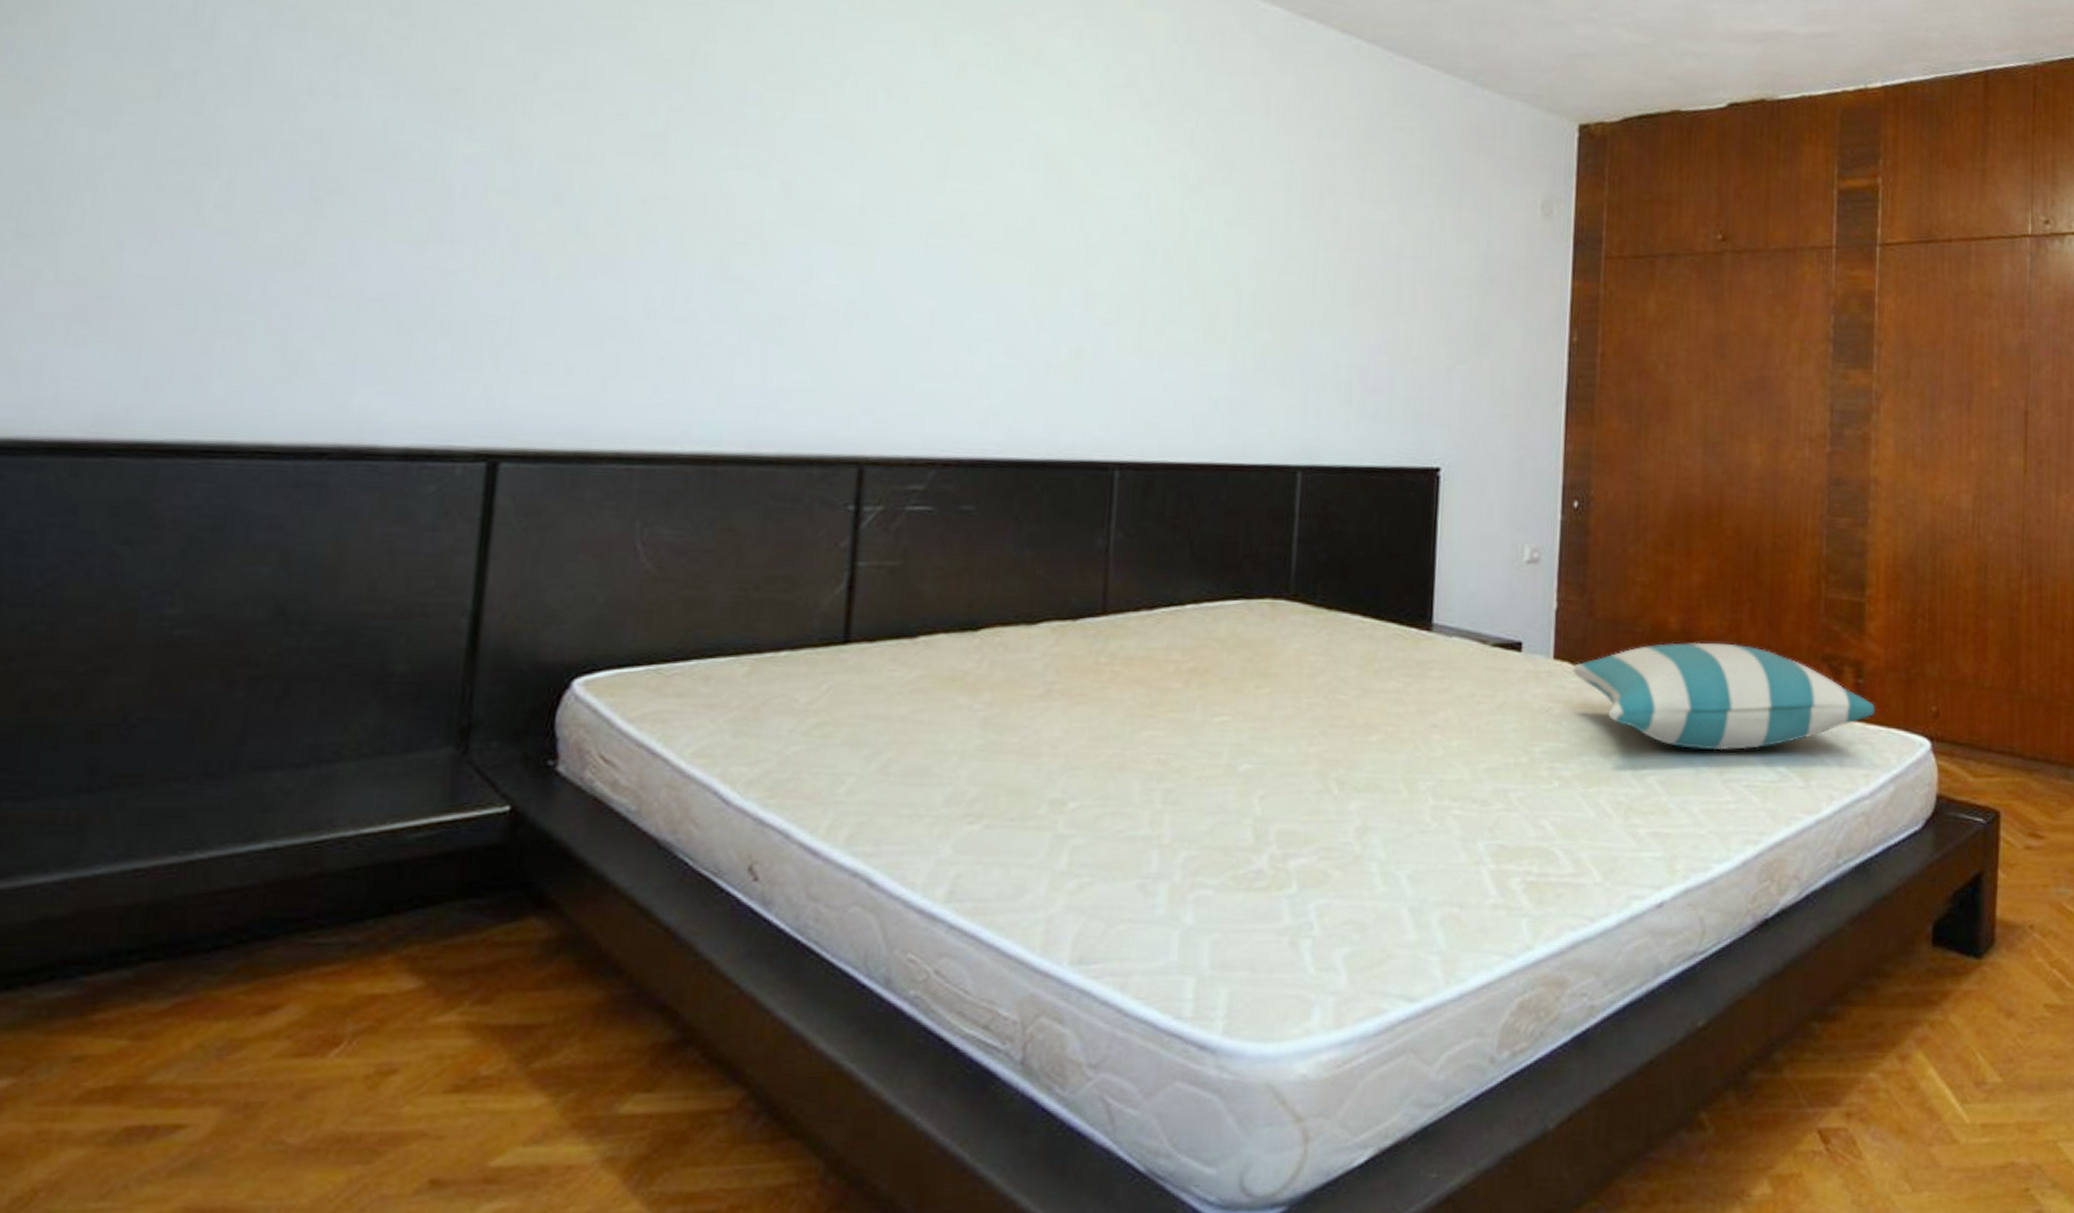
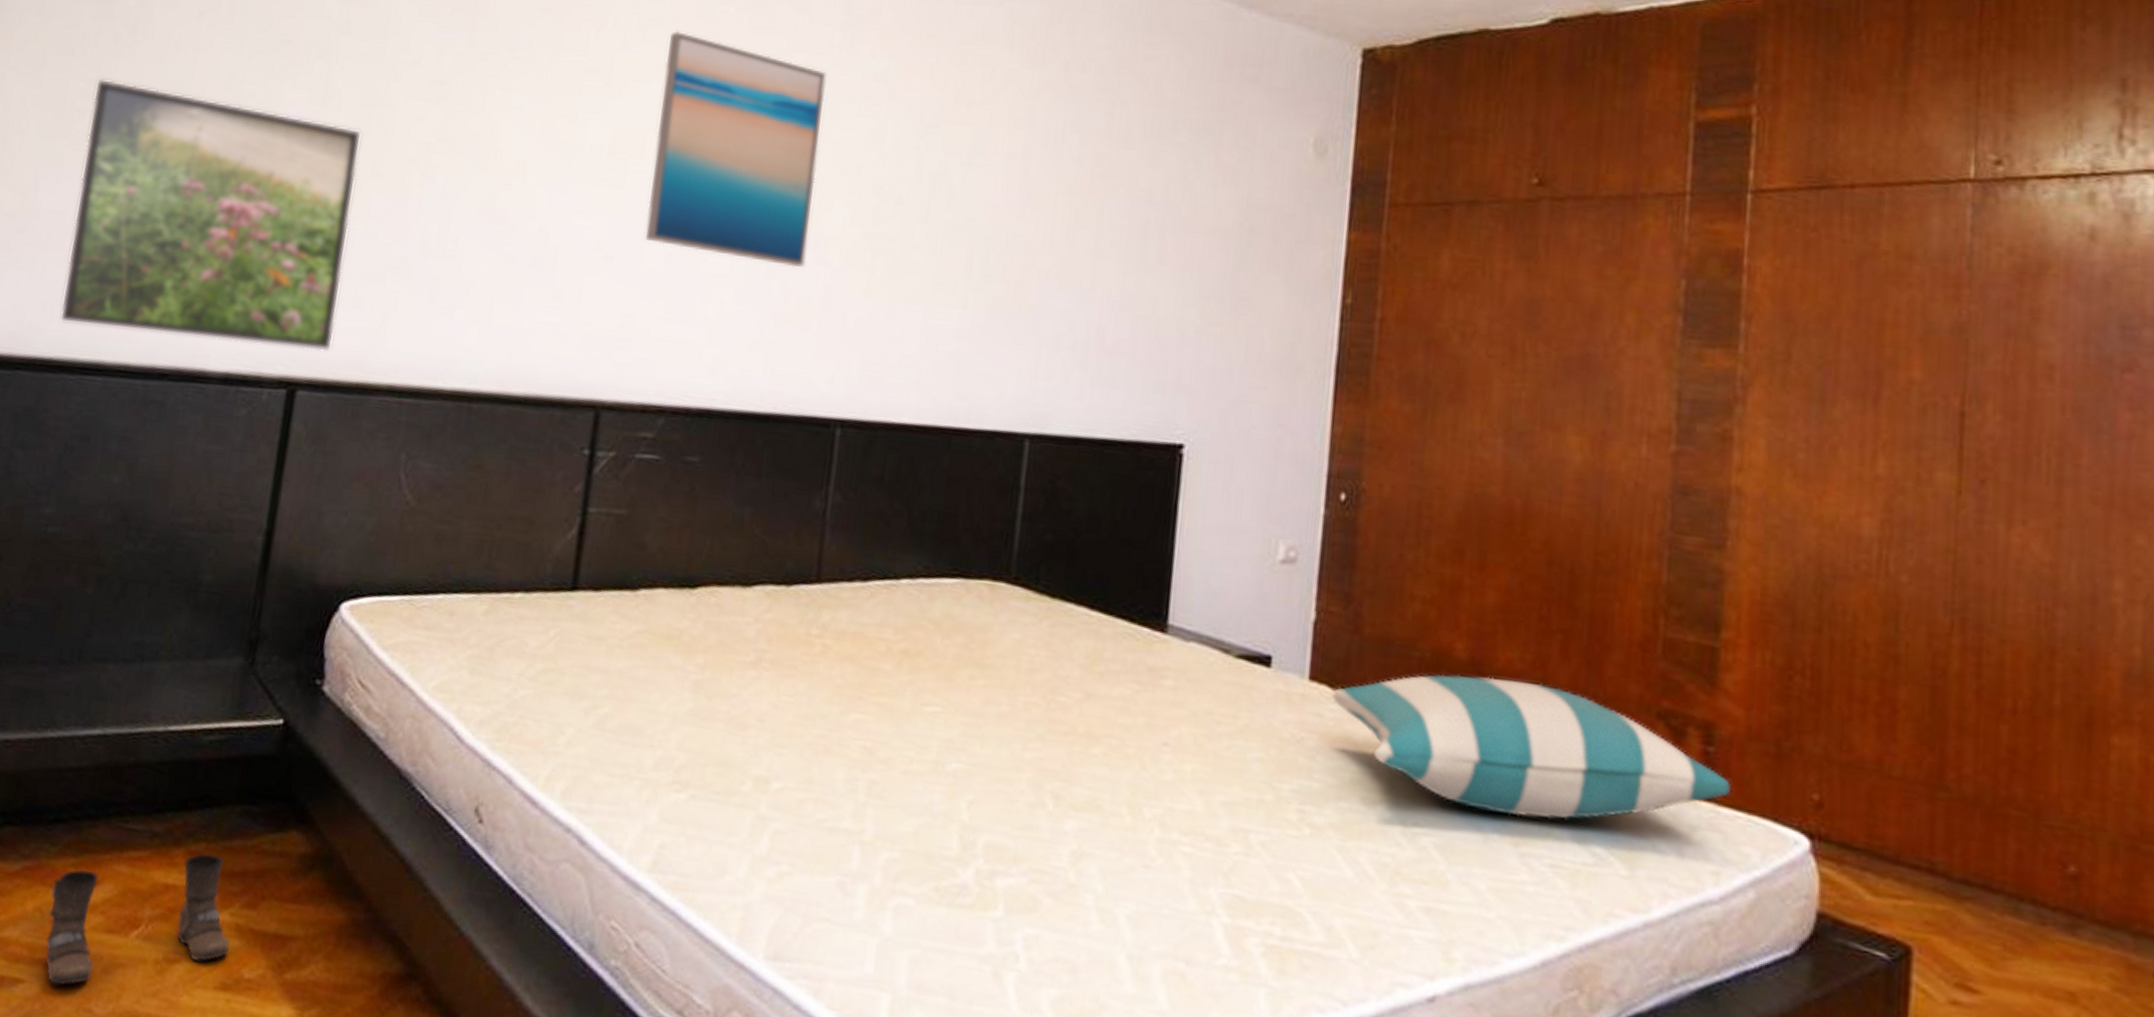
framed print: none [168,125,562,420] -> present [59,78,362,352]
boots: none [213,956,461,1123] -> present [45,853,230,986]
wall art: none [903,90,1087,321] -> present [645,30,827,268]

